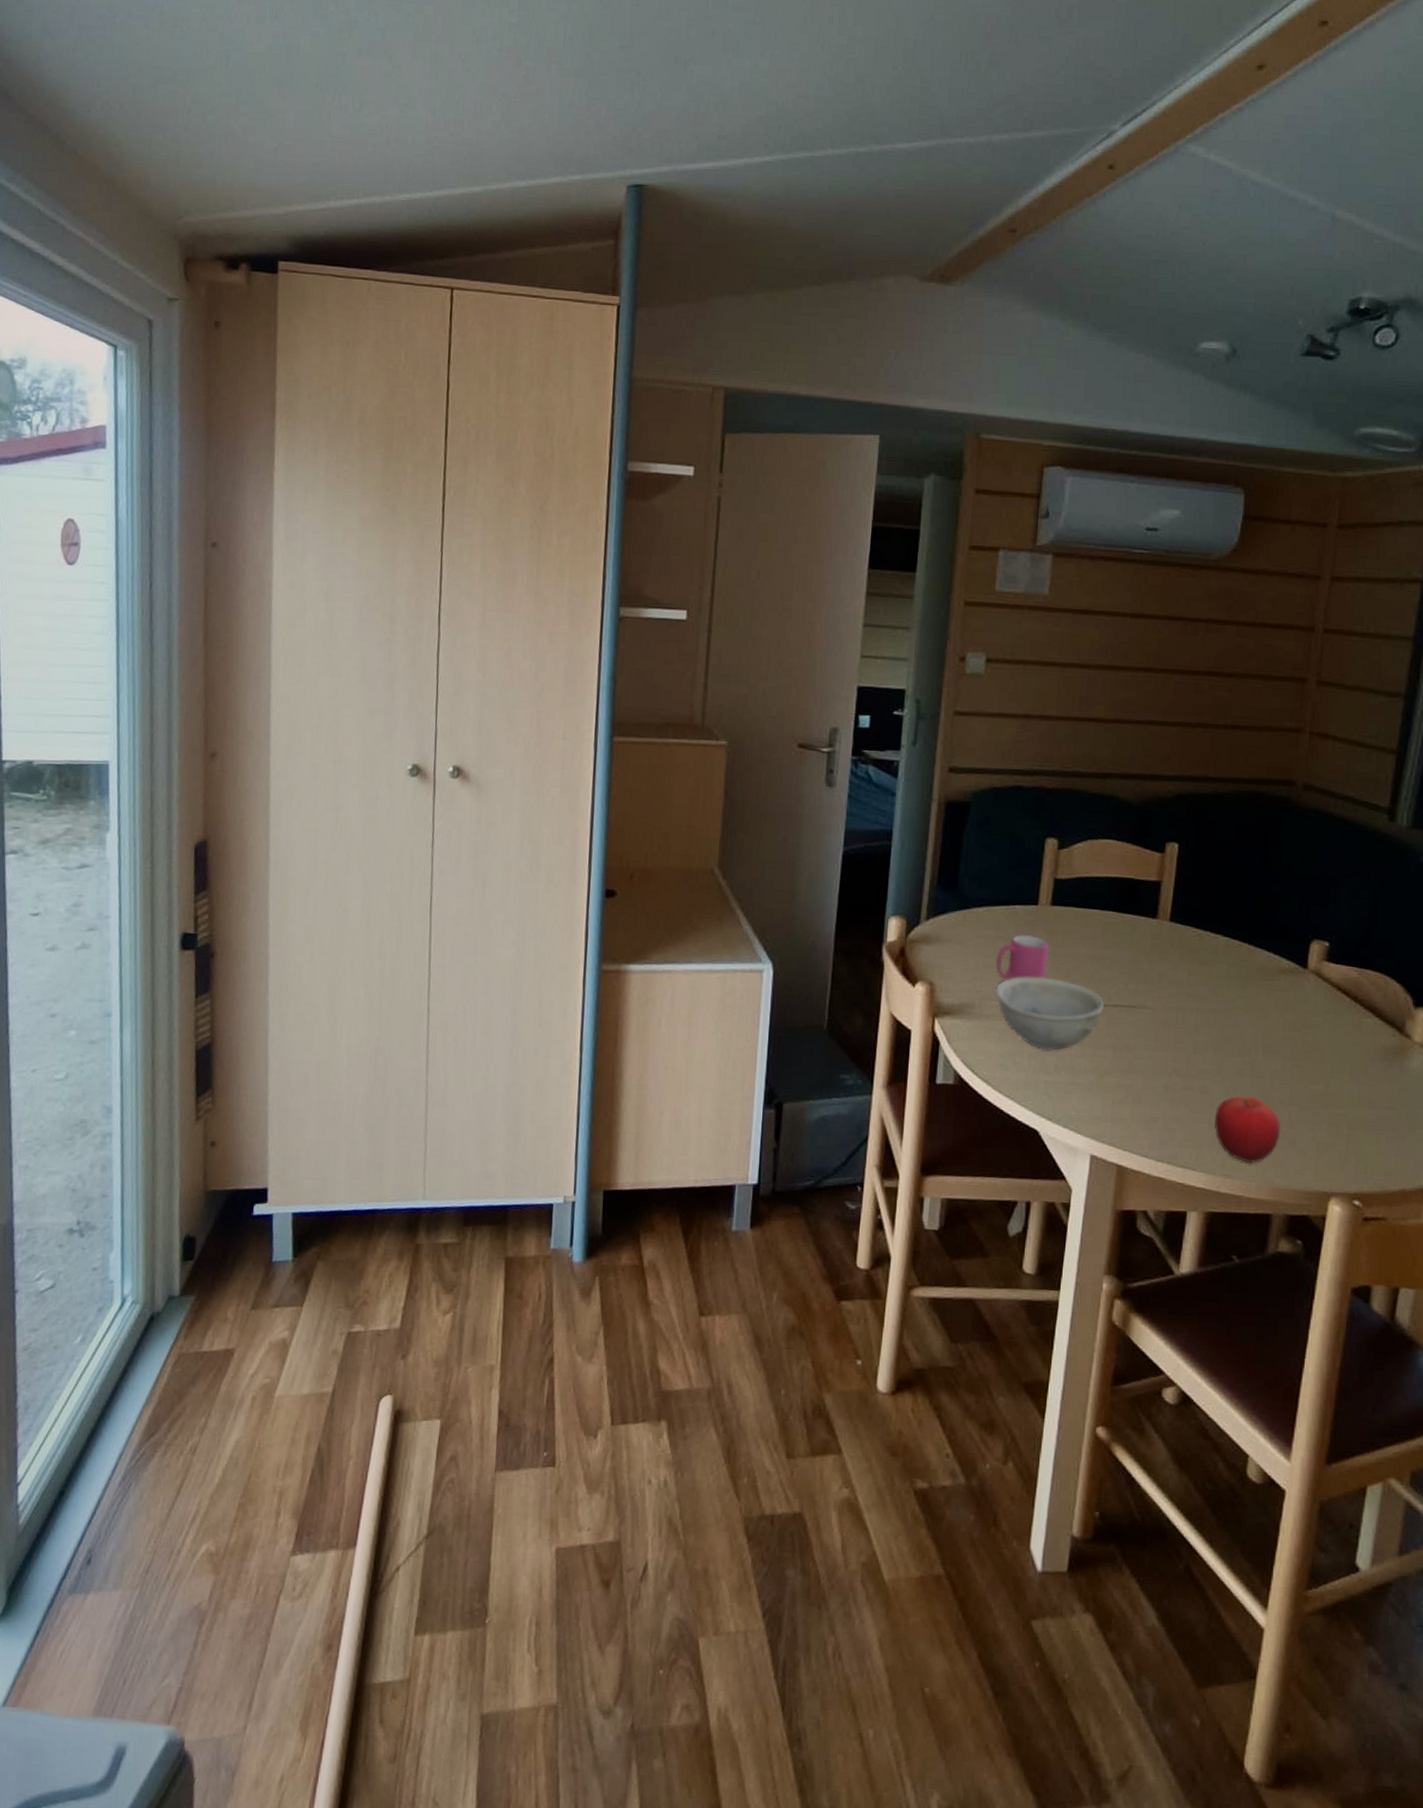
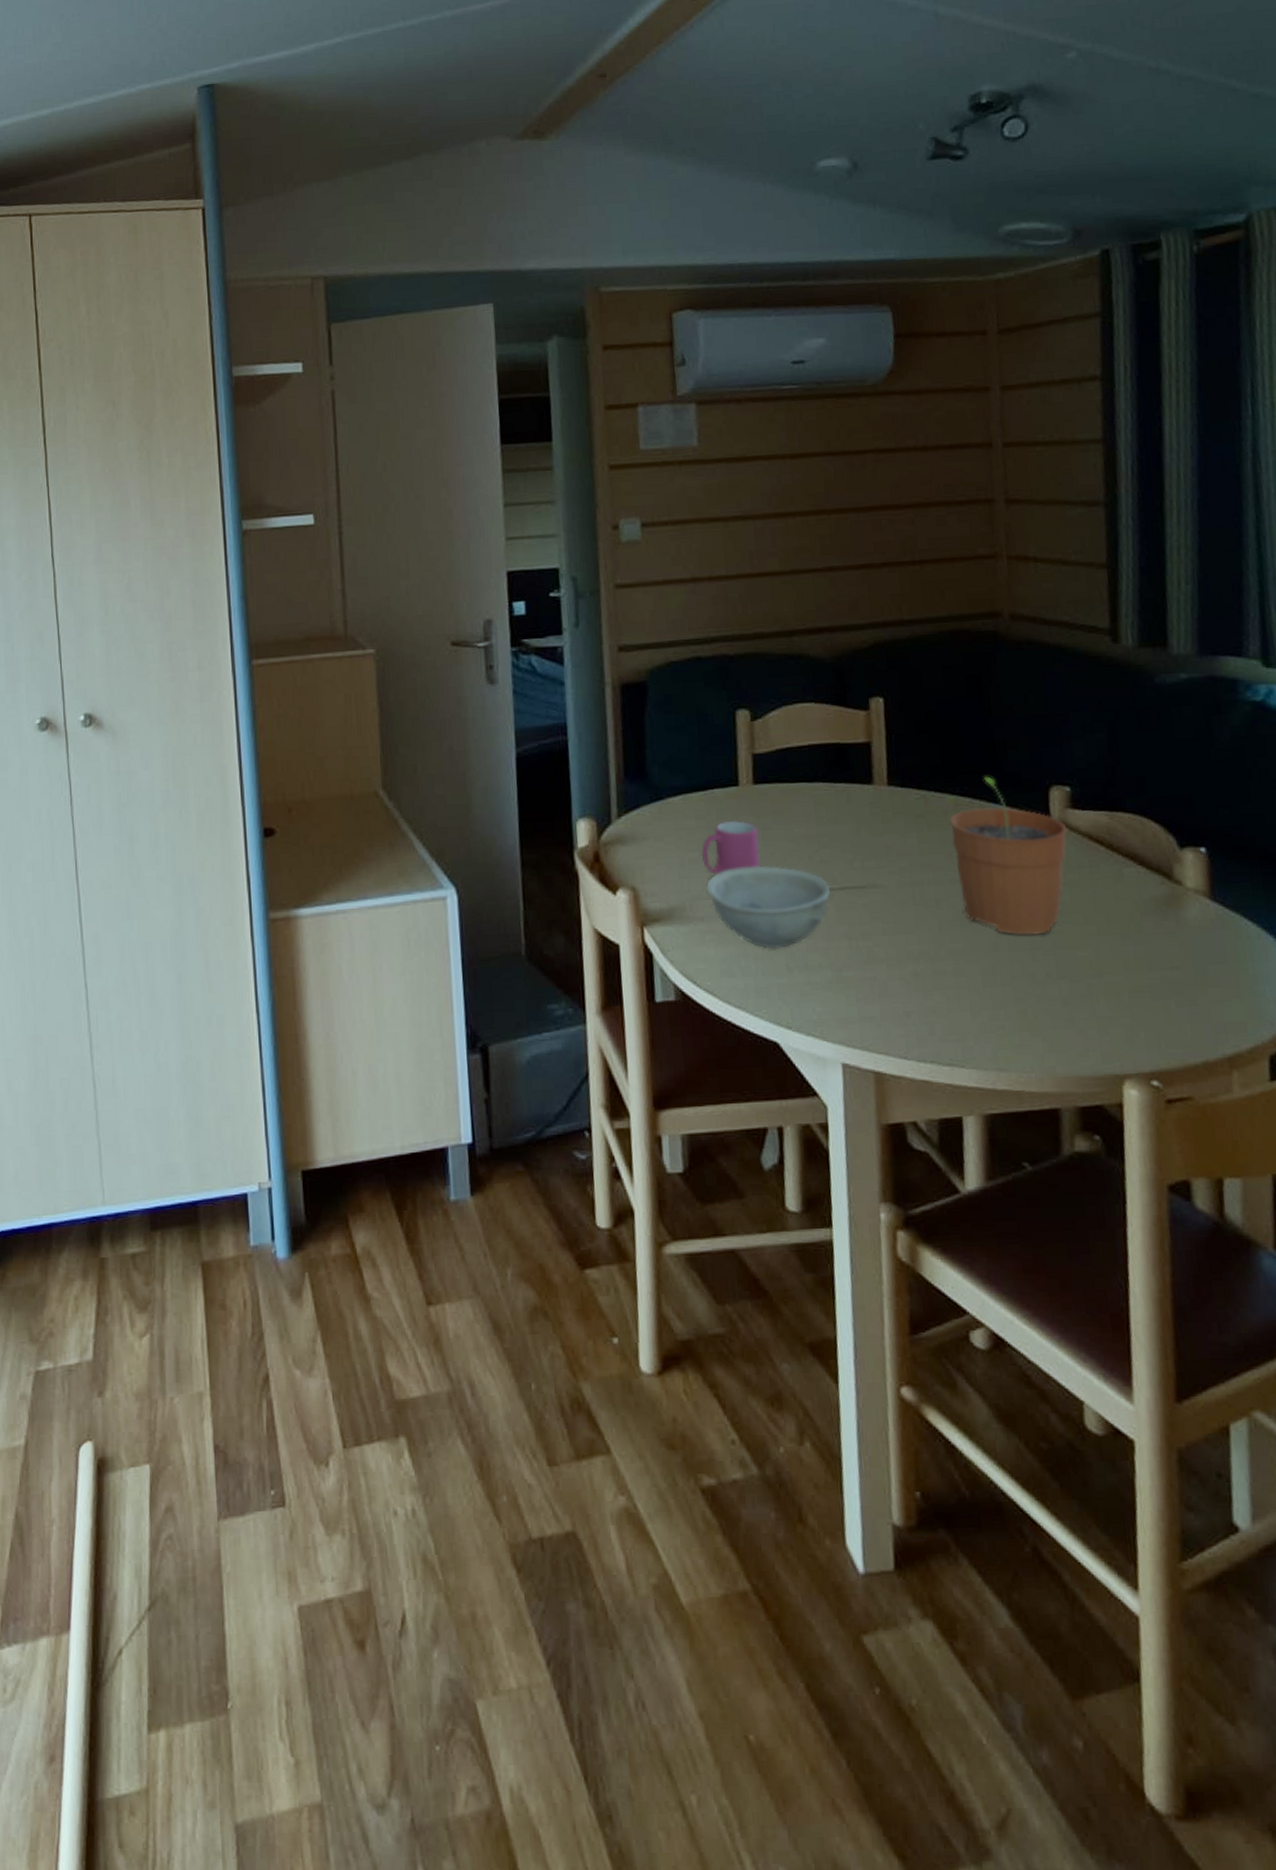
fruit: present [1214,1096,1281,1163] -> none [975,973,1055,1051]
plant pot: none [1217,924,1321,1066] -> present [950,776,1069,936]

